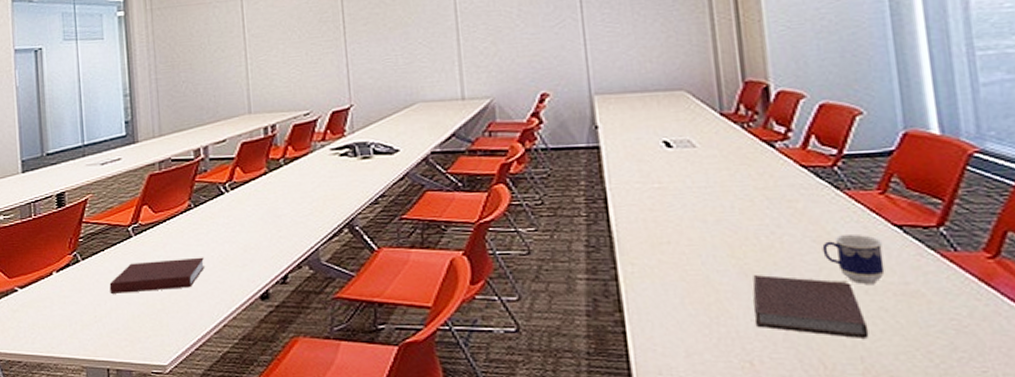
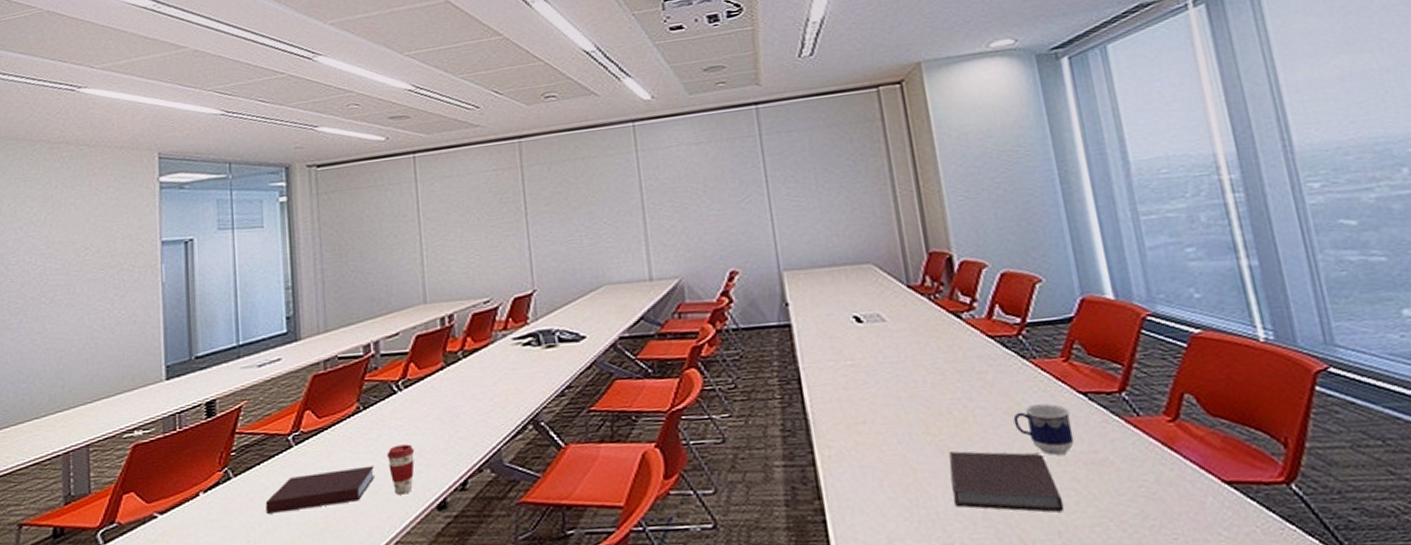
coffee cup: none [215,240,241,284] -> present [386,444,415,495]

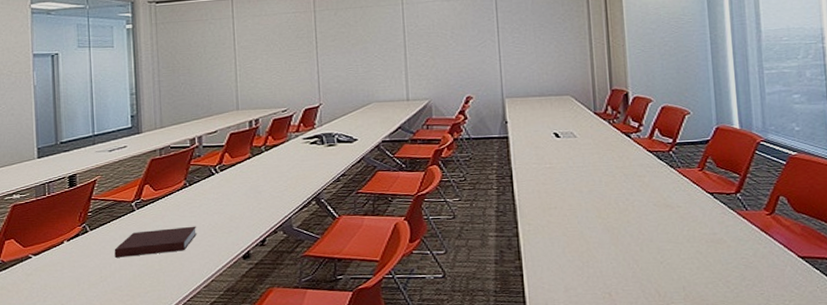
coffee cup: present [386,444,415,495] -> none [206,212,227,247]
notebook: present [949,451,1065,513] -> none [612,230,689,274]
cup: present [1013,404,1074,455] -> none [660,200,701,235]

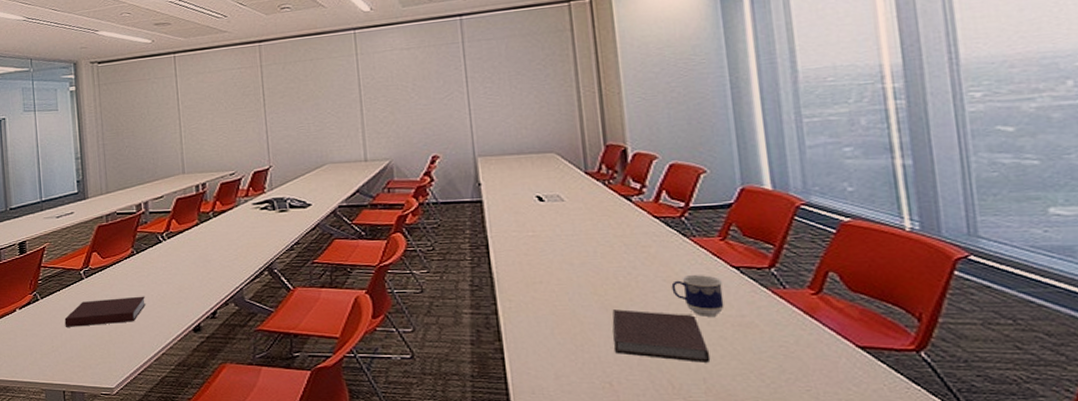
notebook: none [612,230,689,274] -> present [612,309,711,363]
cup: none [660,200,701,235] -> present [671,275,724,317]

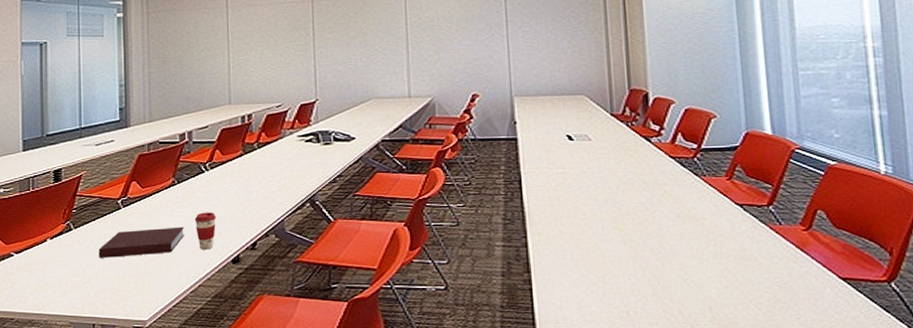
coffee cup: none [154,281,176,319] -> present [194,212,217,250]
notebook: present [612,309,711,363] -> none [631,243,716,293]
cup: present [671,275,724,317] -> none [684,211,729,250]

